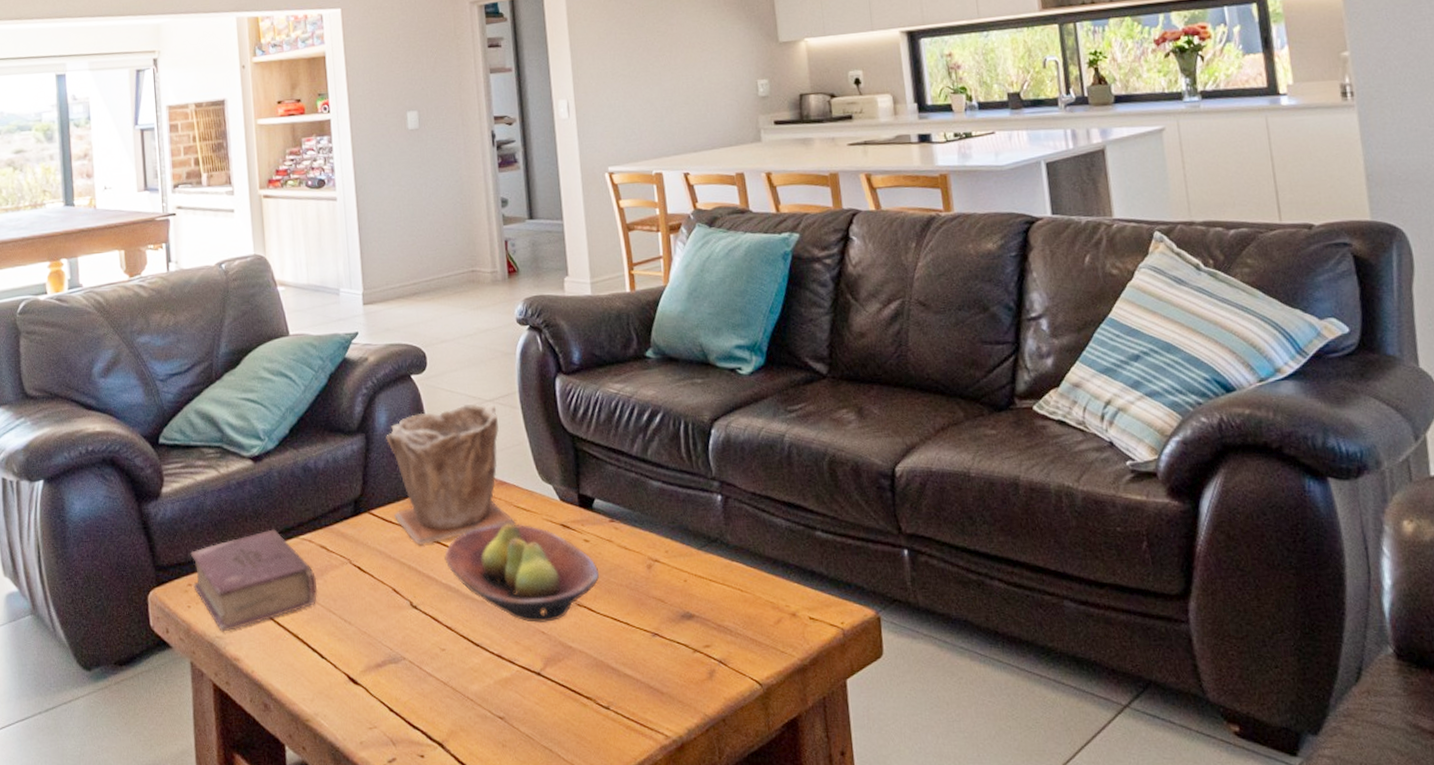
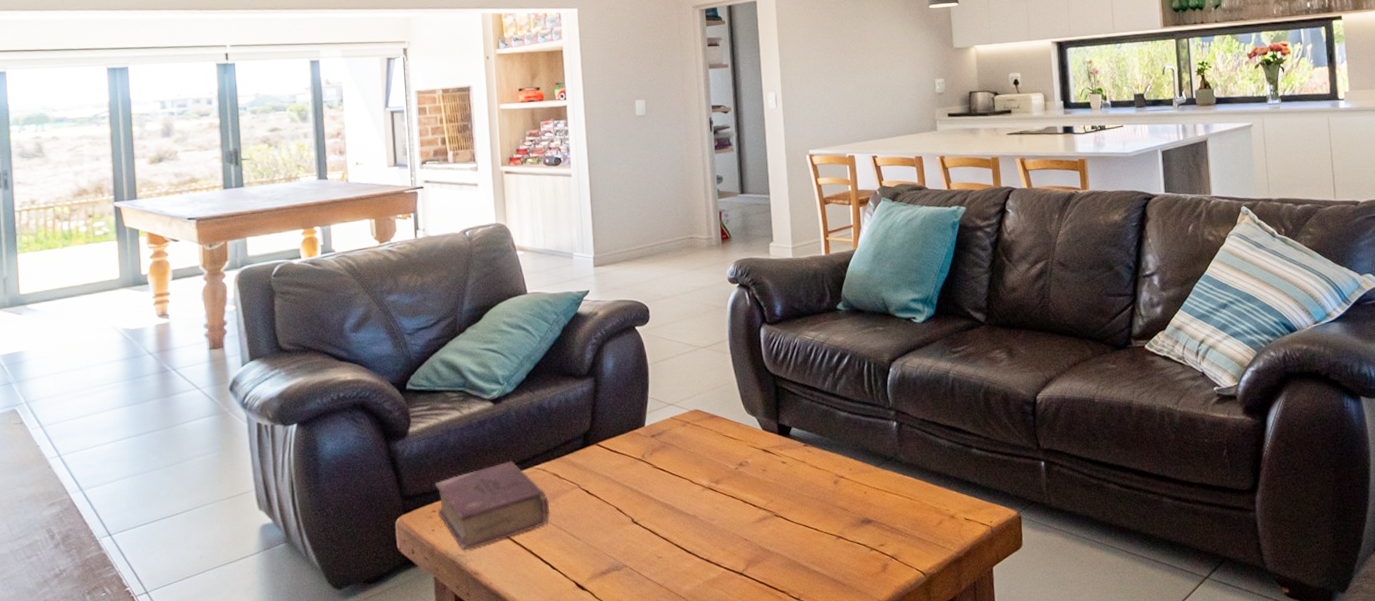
plant pot: present [386,403,516,545] -> none [612,350,725,470]
fruit bowl: present [444,523,600,623] -> none [662,449,795,532]

